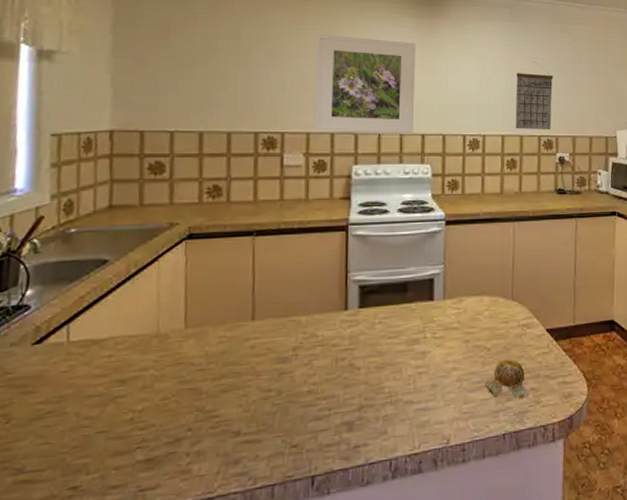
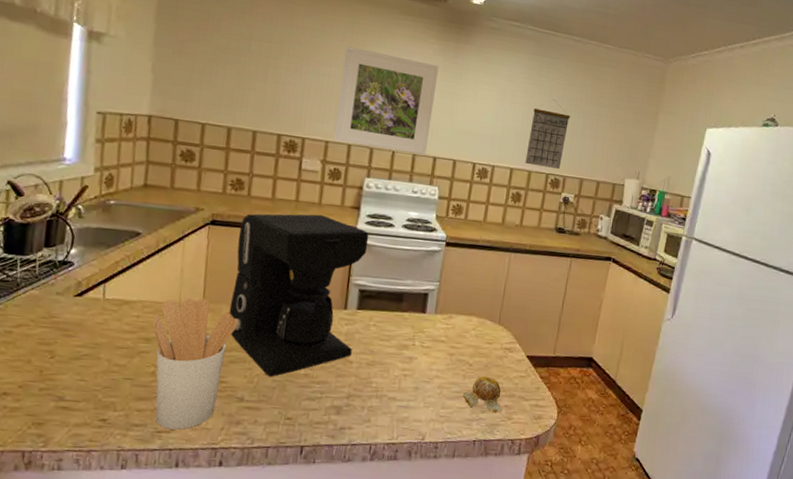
utensil holder: none [129,323,227,485] -> present [153,298,238,430]
coffee maker: none [216,211,363,402] -> present [229,213,369,377]

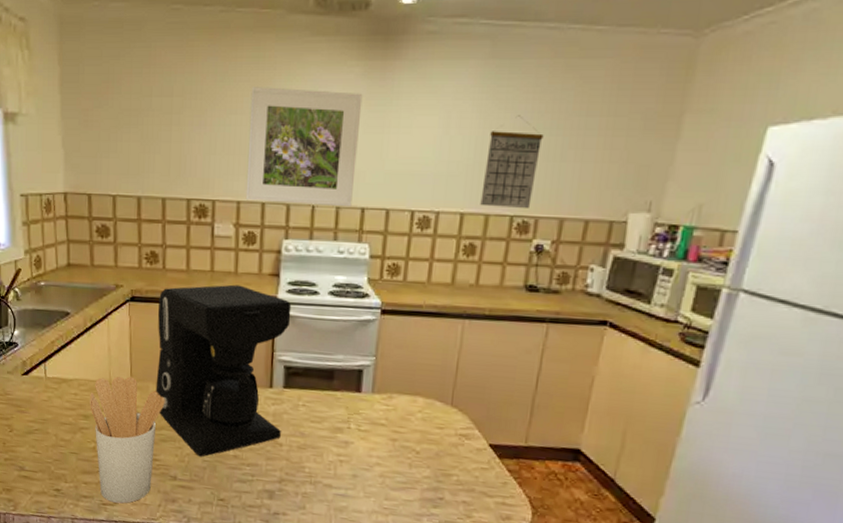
fruit: present [462,376,503,413] -> none [409,466,460,509]

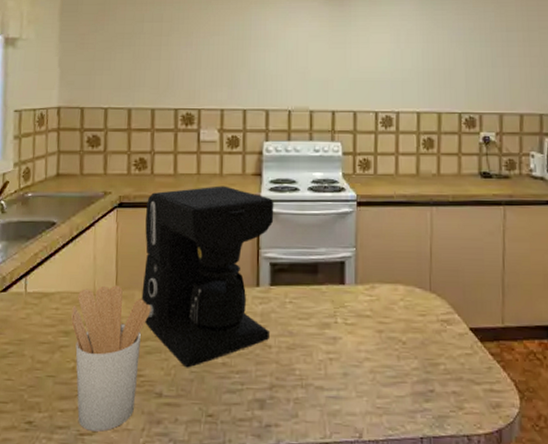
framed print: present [245,87,363,207] -> none [228,13,326,111]
calendar: present [480,115,544,208] -> none [432,32,476,106]

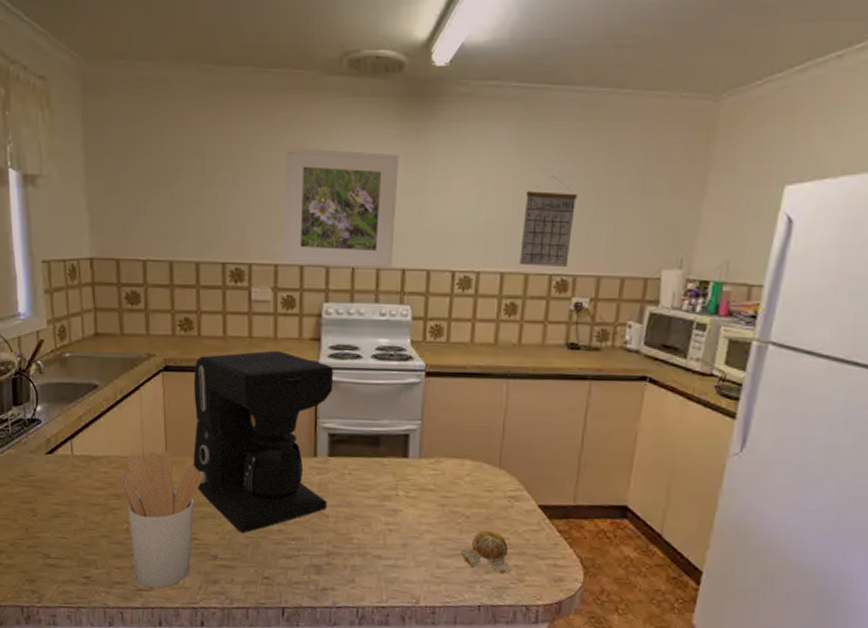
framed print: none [228,13,326,111] -> present [283,148,400,269]
fruit: none [399,355,451,401] -> present [460,530,512,574]
calendar: none [432,32,476,106] -> present [519,175,578,267]

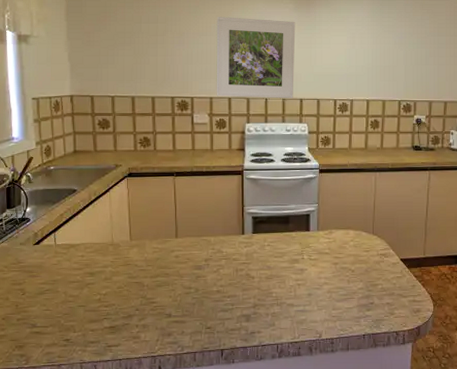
utensil holder: present [122,451,203,588] -> none [95,237,159,343]
coffee maker: present [193,350,334,534] -> none [151,158,255,295]
fruit: present [460,530,512,574] -> none [349,279,385,309]
calendar: present [519,175,578,267] -> none [379,36,414,95]

